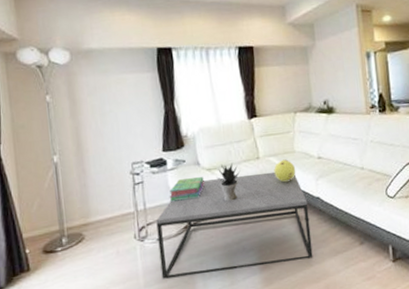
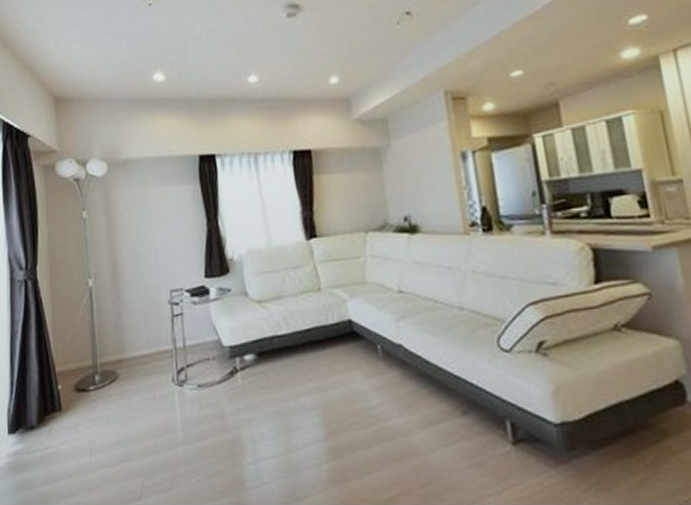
coffee table: present [156,171,313,279] -> none [197,307,396,436]
stack of books: present [169,176,206,202] -> none [212,309,255,340]
potted plant: present [217,163,241,202] -> none [269,294,298,343]
decorative sphere: present [274,159,296,183] -> none [340,292,369,323]

